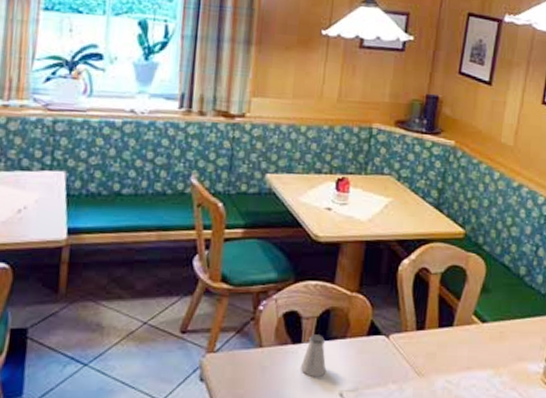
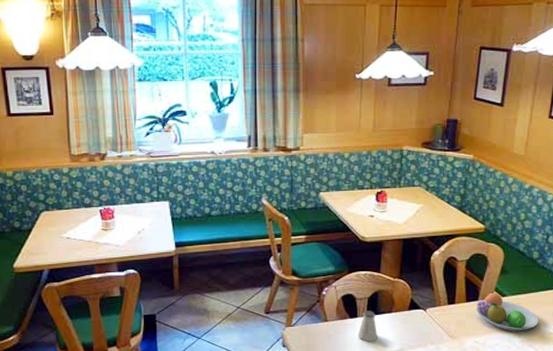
fruit bowl: none [450,316,524,369] -> present [476,292,538,331]

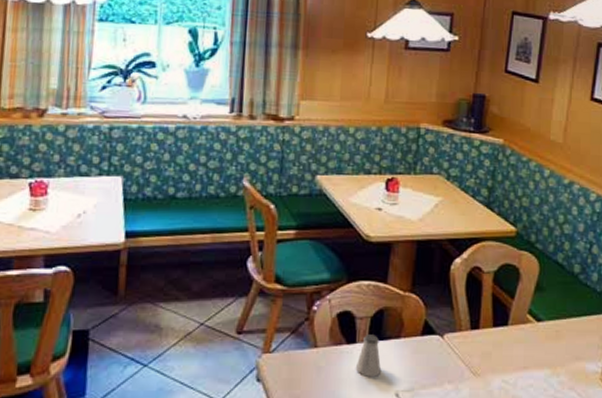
fruit bowl: present [476,292,538,331] -> none [506,315,581,368]

